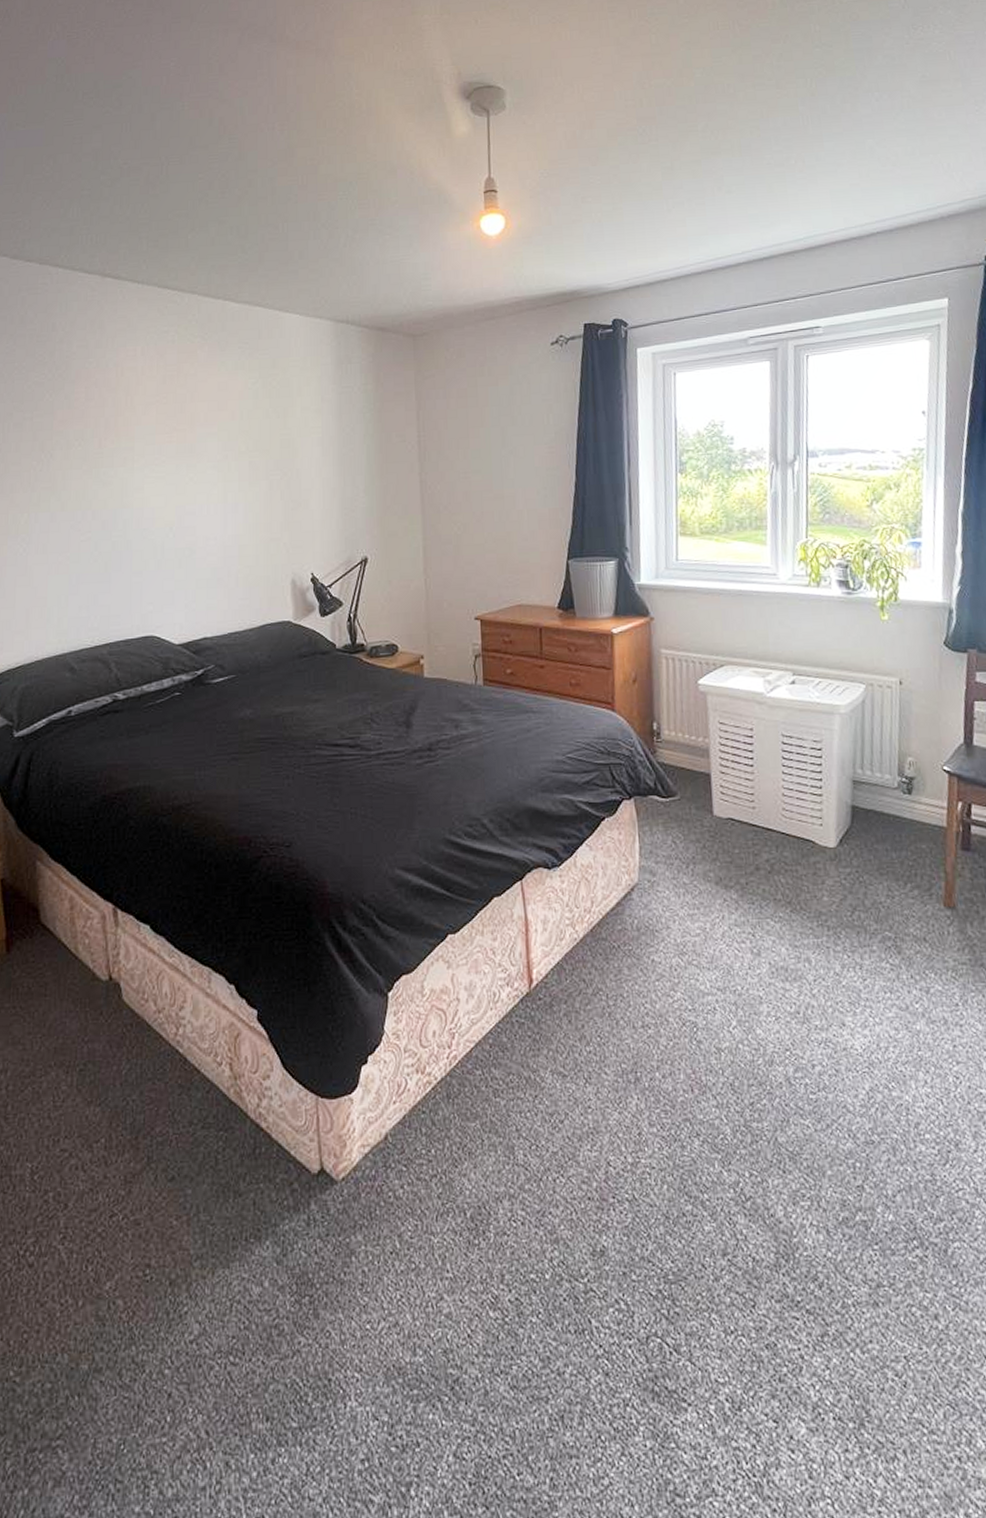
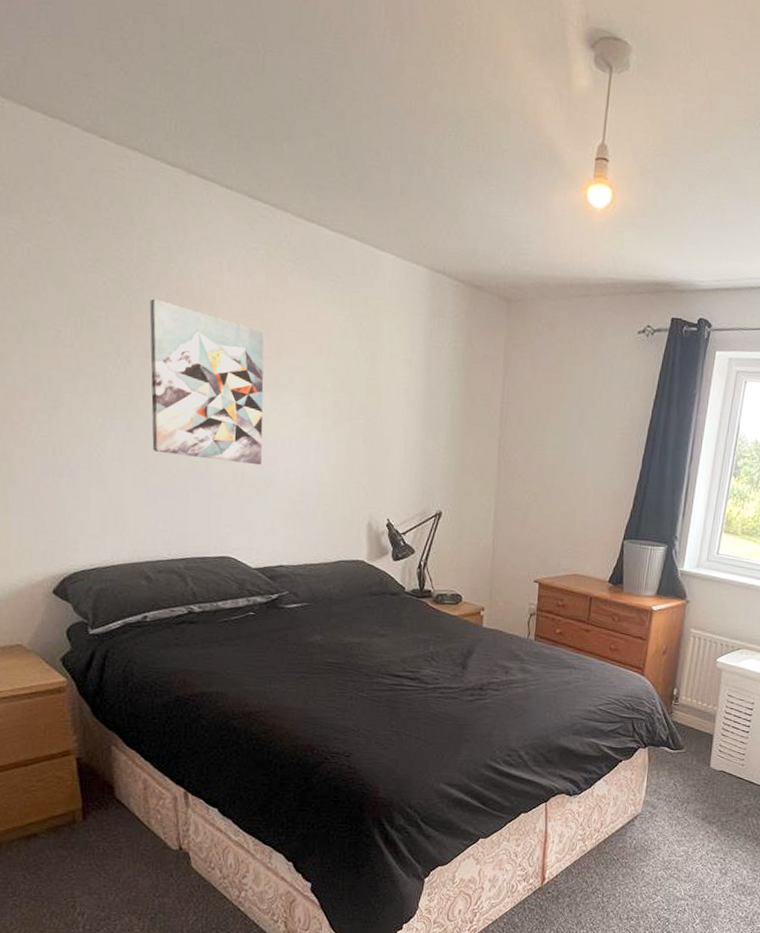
wall art: none [70,393,182,539] -> present [149,298,265,466]

